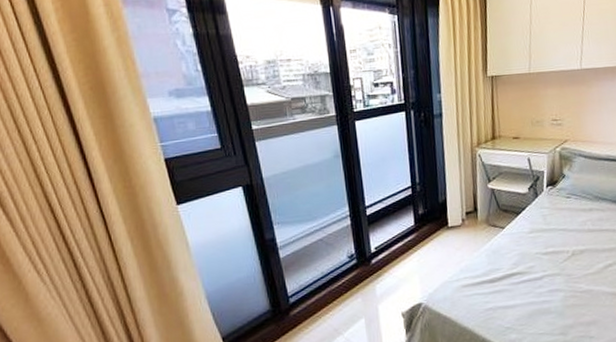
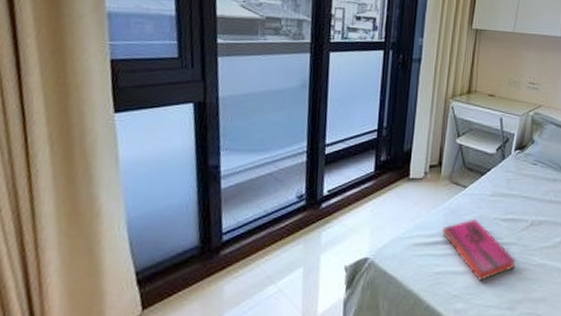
hardback book: none [487,255,562,312] -> present [442,218,516,281]

